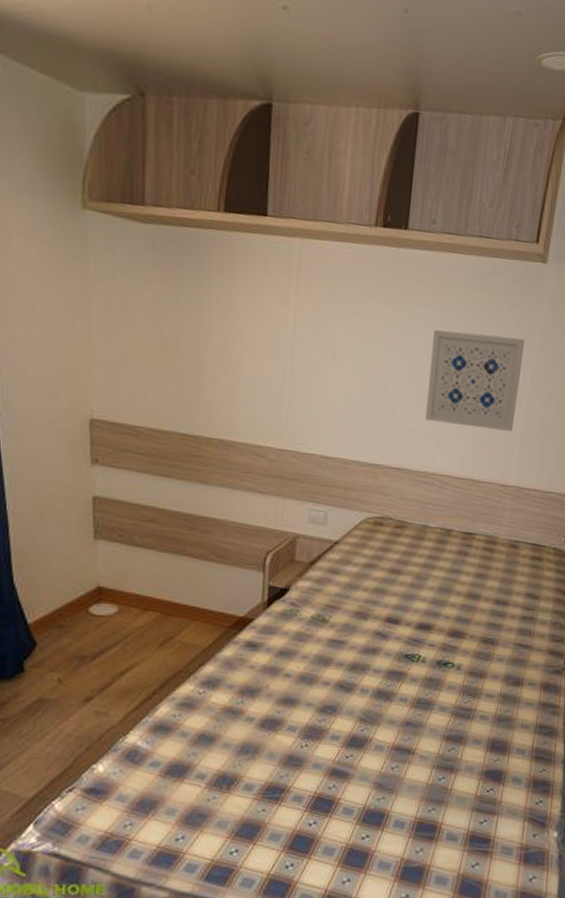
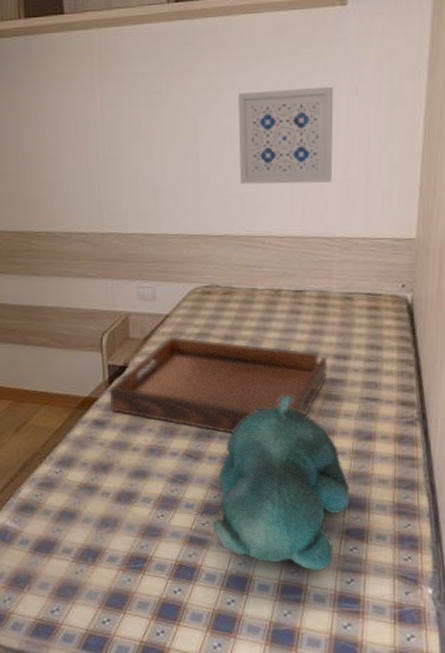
serving tray: none [266,563,488,668] -> present [109,336,328,434]
teddy bear: none [356,634,494,810] -> present [213,395,349,571]

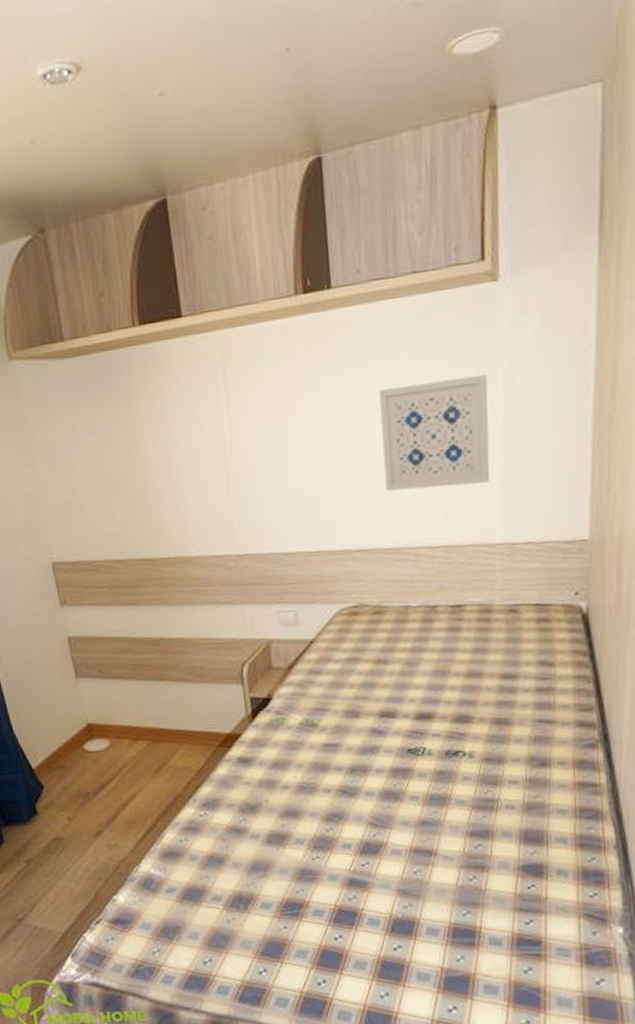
serving tray: present [109,336,328,434] -> none [252,663,495,766]
teddy bear: present [213,395,349,571] -> none [373,721,525,912]

